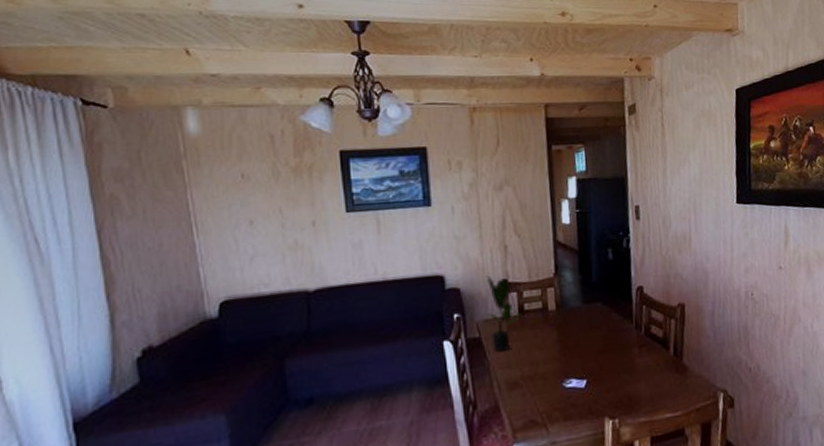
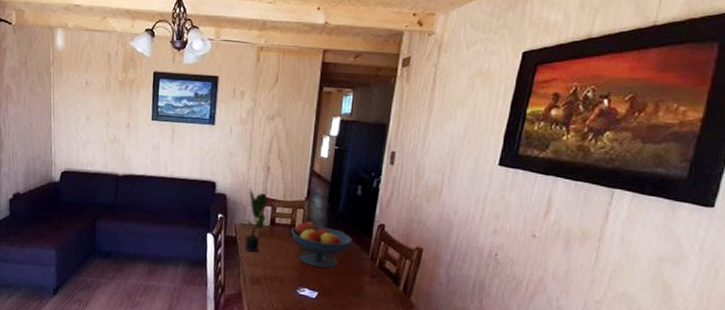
fruit bowl: none [544,299,613,351] -> present [291,220,352,269]

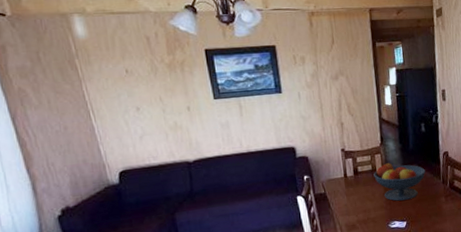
potted plant: present [240,188,273,253] -> none [326,146,356,204]

